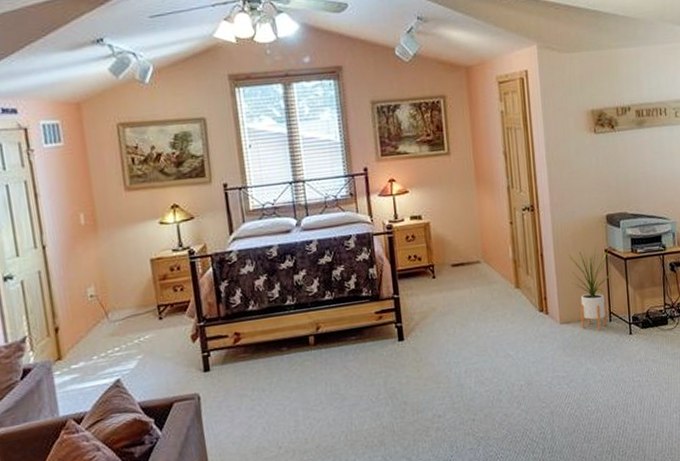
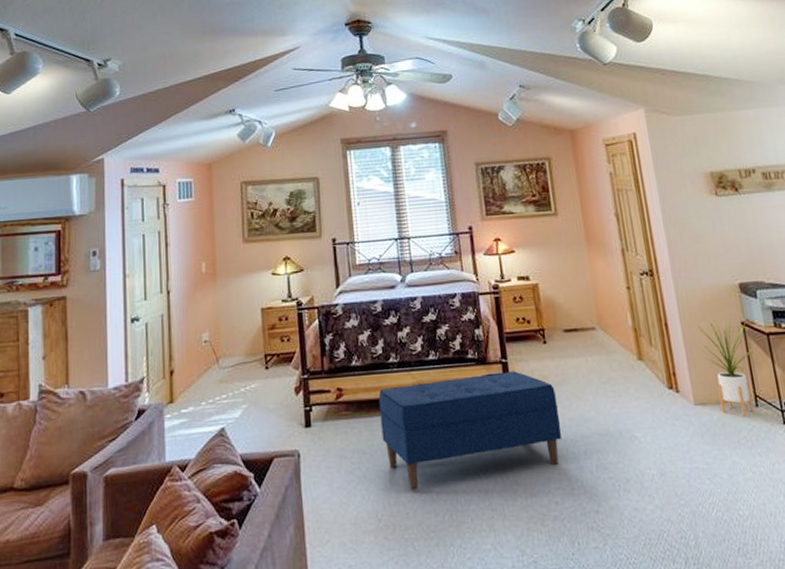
bench: none [276,305,446,419] -> present [378,371,562,491]

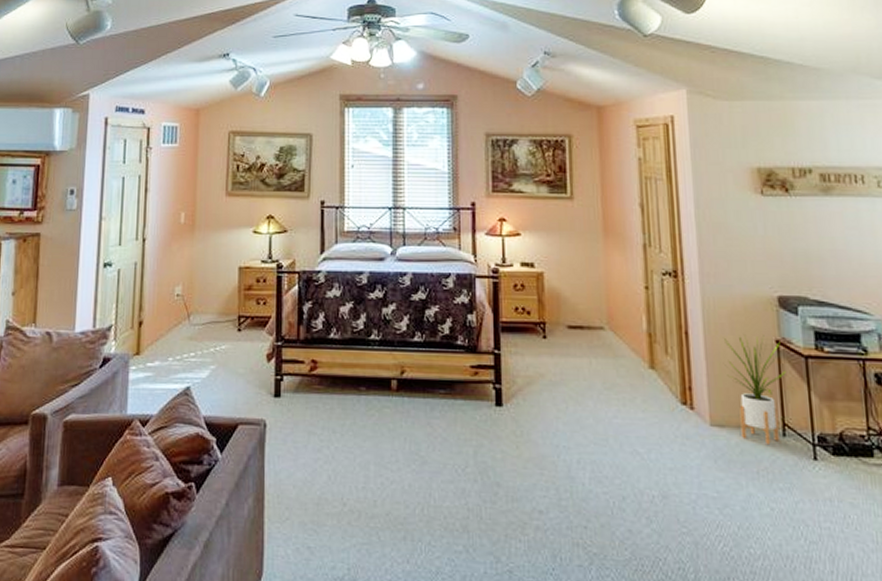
bench: present [378,371,562,491] -> none [355,363,554,478]

